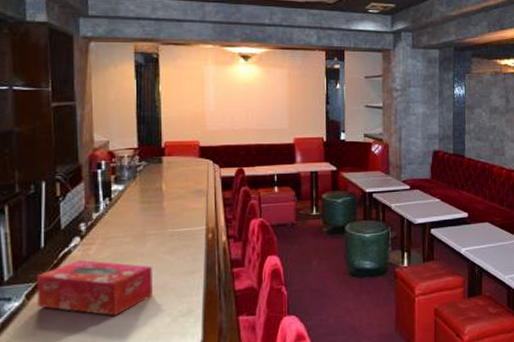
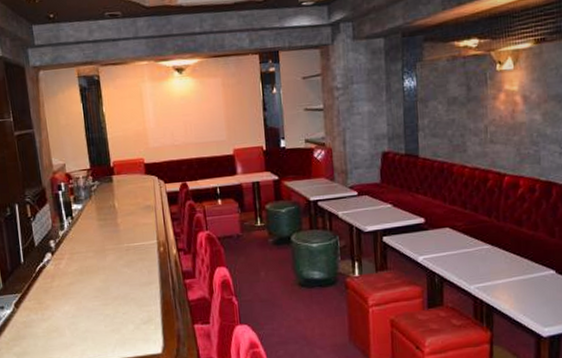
tissue box: present [36,259,153,316] -> none [20,273,117,323]

